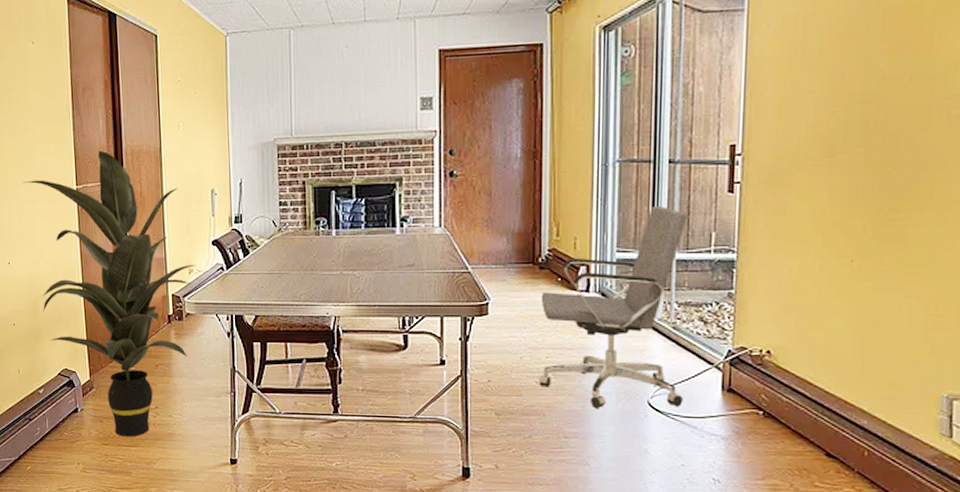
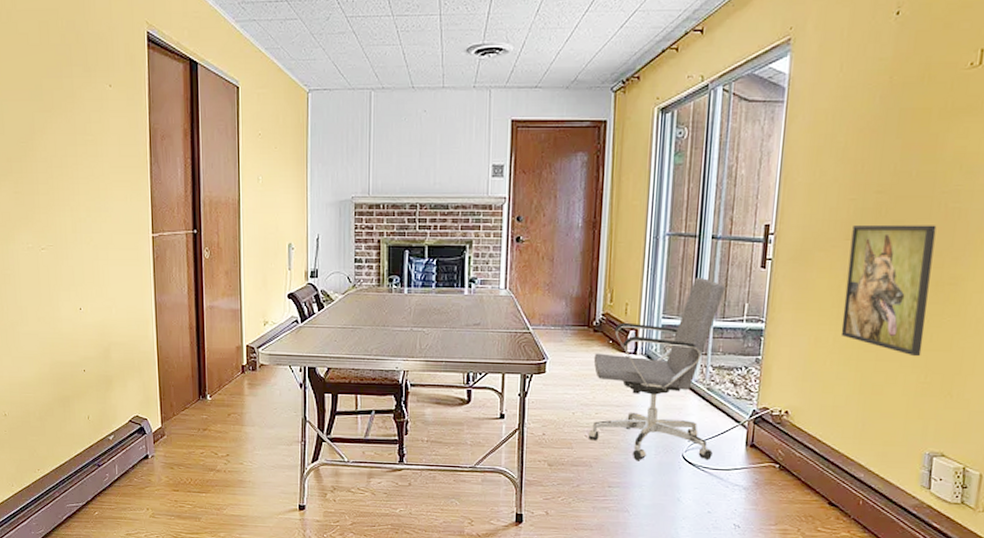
indoor plant: present [22,150,197,437] -> none [96,199,272,484]
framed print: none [828,135,939,286] -> present [840,224,937,357]

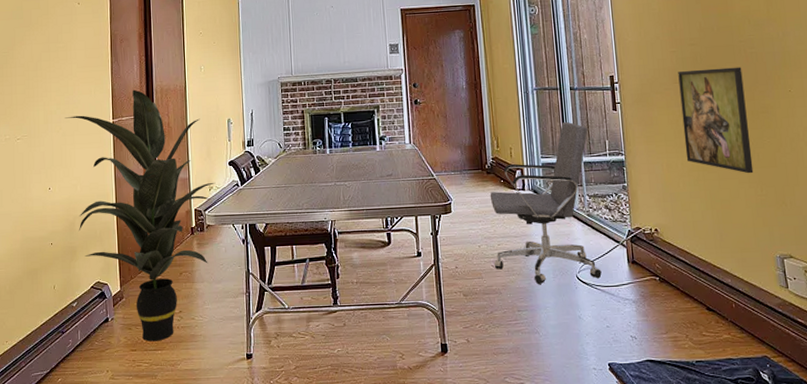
indoor plant: none [96,199,272,484] -> present [64,89,216,342]

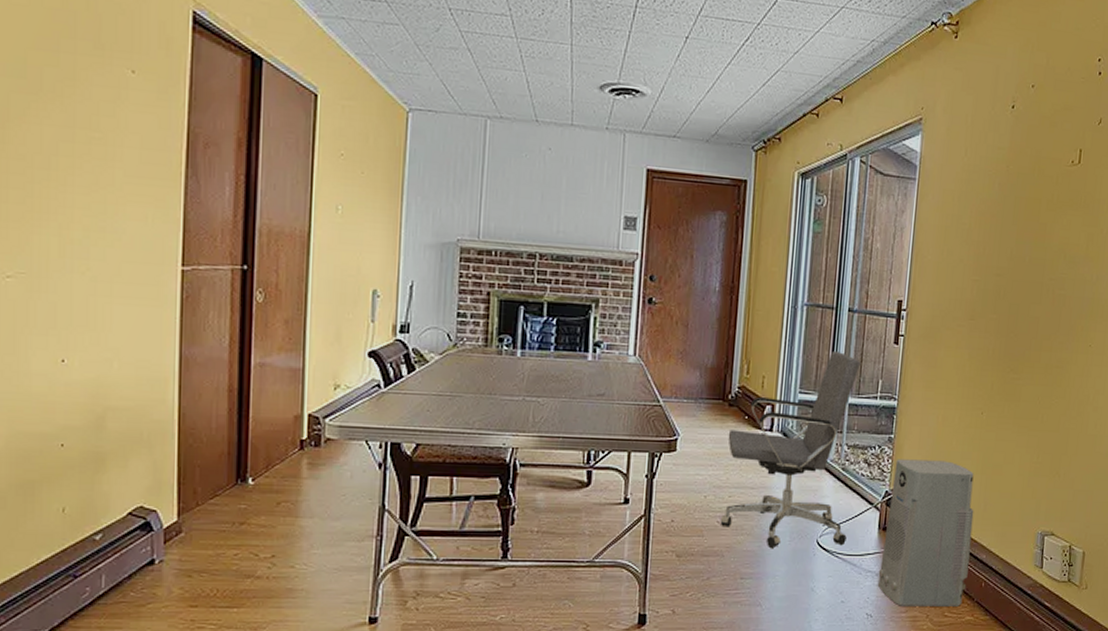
indoor plant: present [64,89,216,342] -> none [96,225,345,595]
air purifier: none [632,201,719,328] -> present [878,459,974,606]
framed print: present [678,67,754,174] -> none [965,306,1046,437]

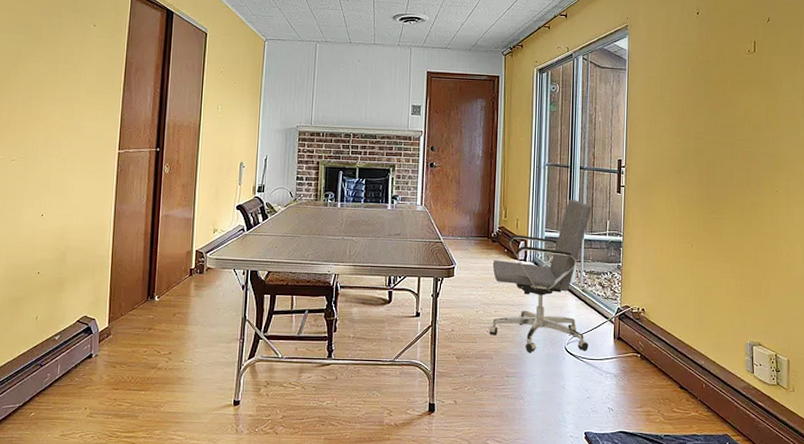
air purifier: present [878,459,974,606] -> none [616,282,692,404]

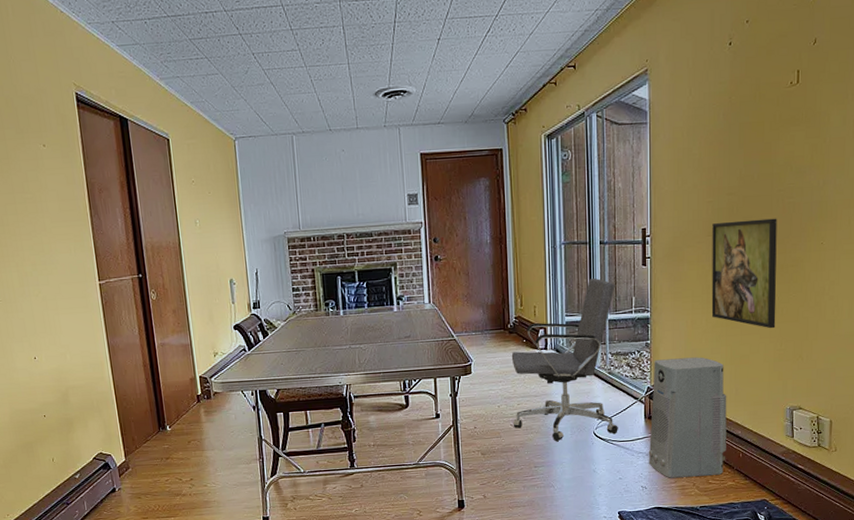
air purifier: none [616,282,692,404] -> present [648,357,727,478]
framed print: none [678,162,738,265] -> present [711,218,777,329]

